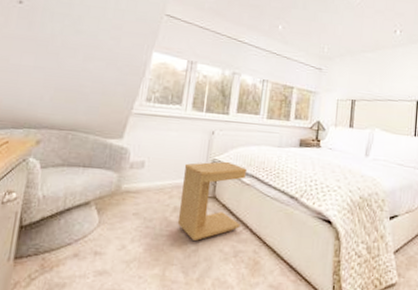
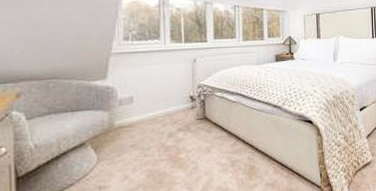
side table: present [177,162,248,241] -> none [173,85,233,159]

